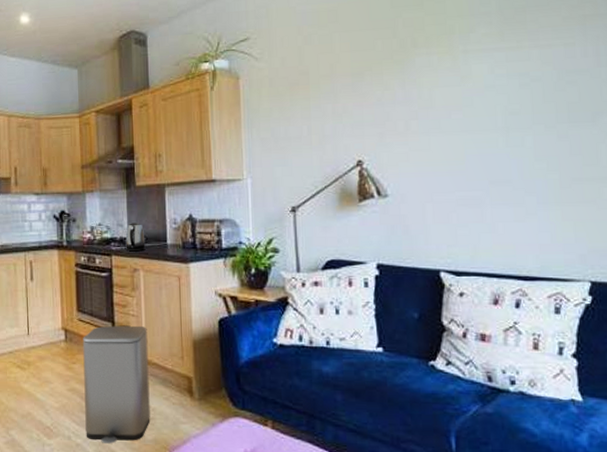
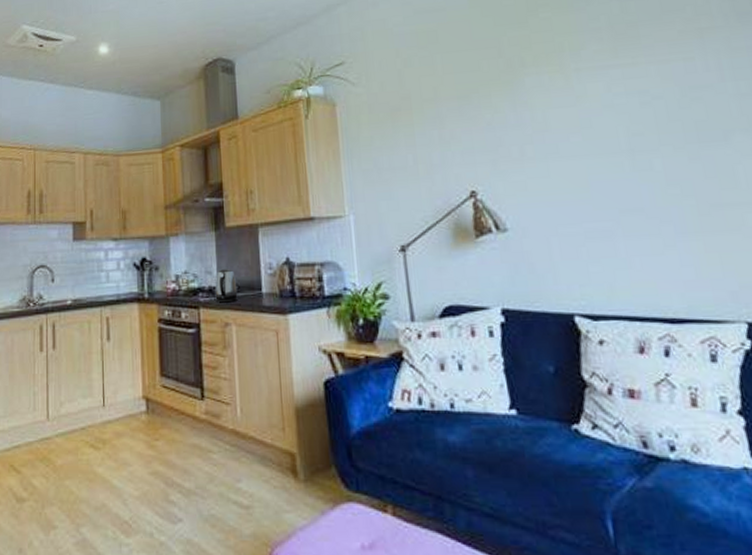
pedal bin: present [83,325,151,444] -> none [167,391,248,541]

